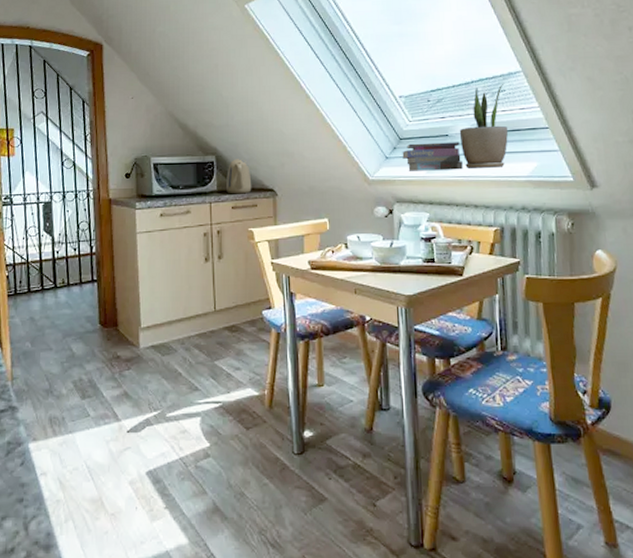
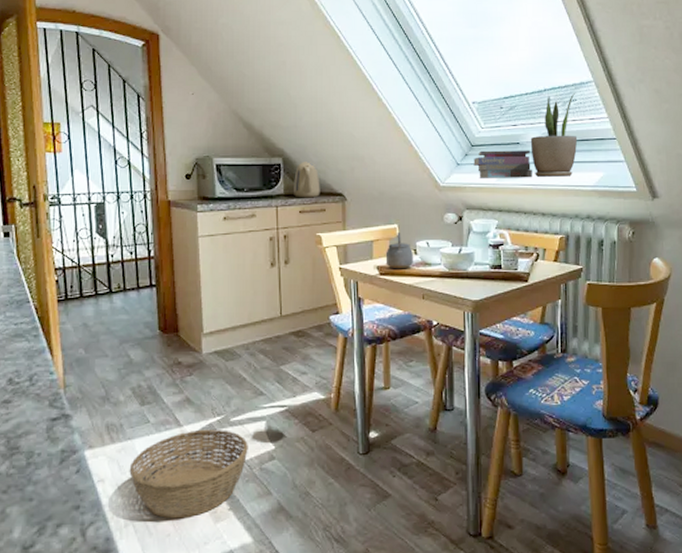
basket: none [70,424,184,516] -> present [129,429,248,519]
tea kettle: none [316,227,345,264] -> present [385,232,414,269]

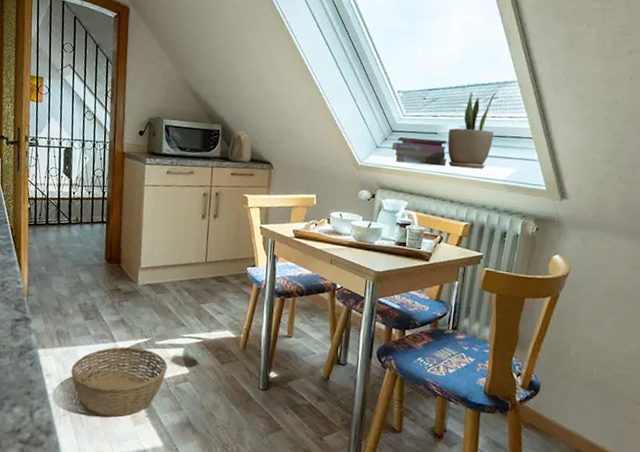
tea kettle: present [385,232,414,269] -> none [301,202,327,235]

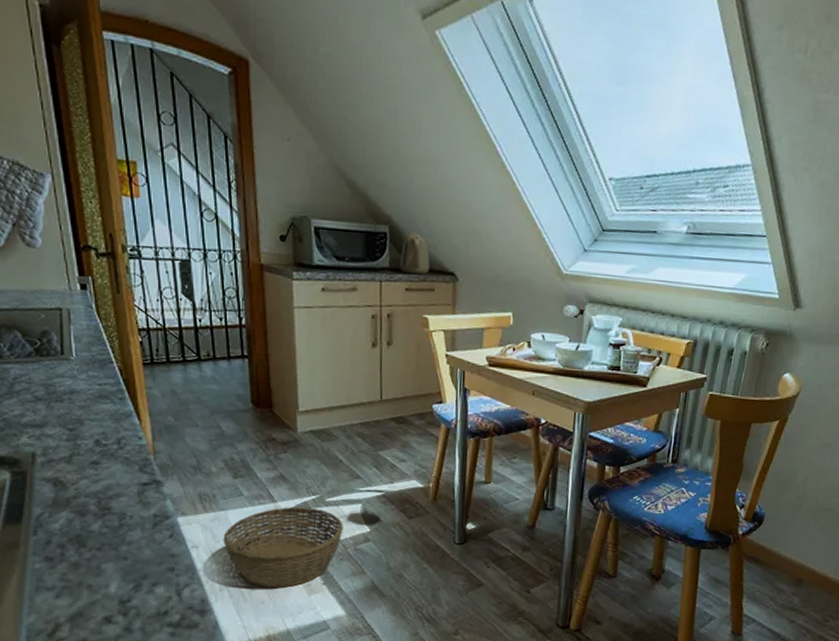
books: present [391,136,447,167] -> none [602,237,668,274]
potted plant: present [447,90,499,169] -> none [668,177,729,276]

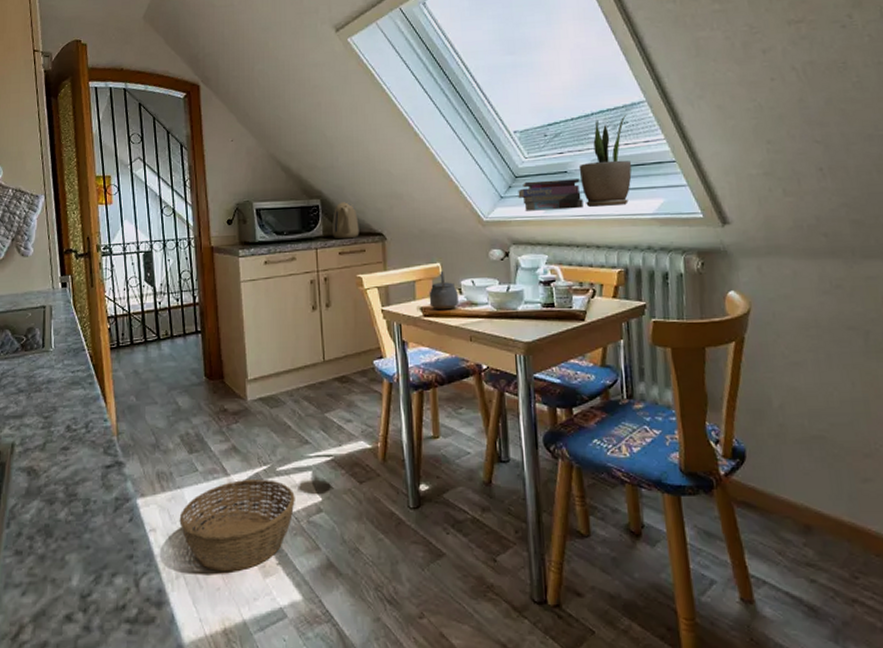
tea kettle: none [496,322,527,362] -> present [429,271,460,310]
books: none [602,237,668,274] -> present [518,179,584,211]
potted plant: none [668,177,729,276] -> present [579,114,632,208]

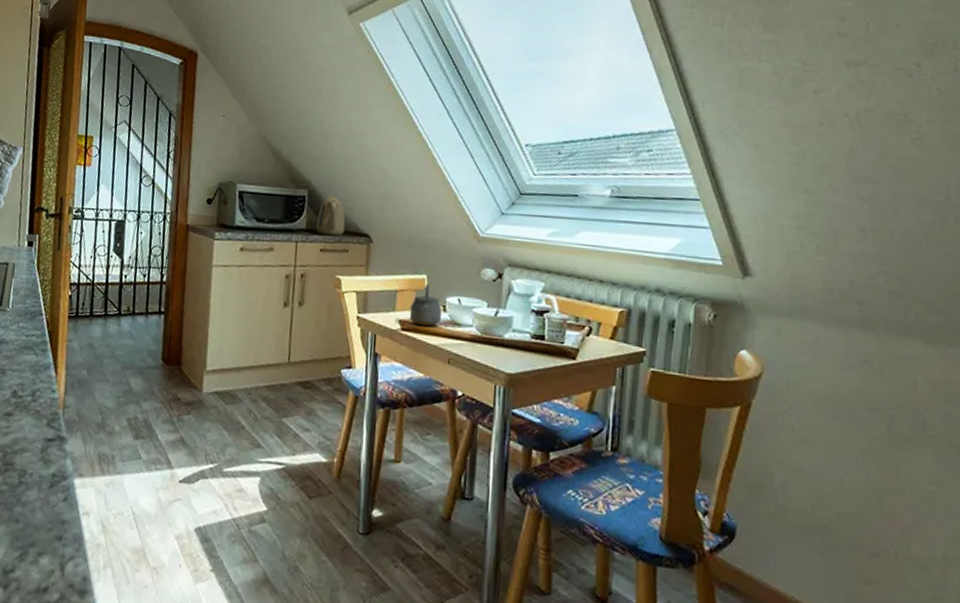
basket: present [179,478,295,572] -> none [114,475,239,572]
books: present [518,179,584,211] -> none [521,200,591,237]
potted plant: present [579,114,632,208] -> none [591,141,653,240]

